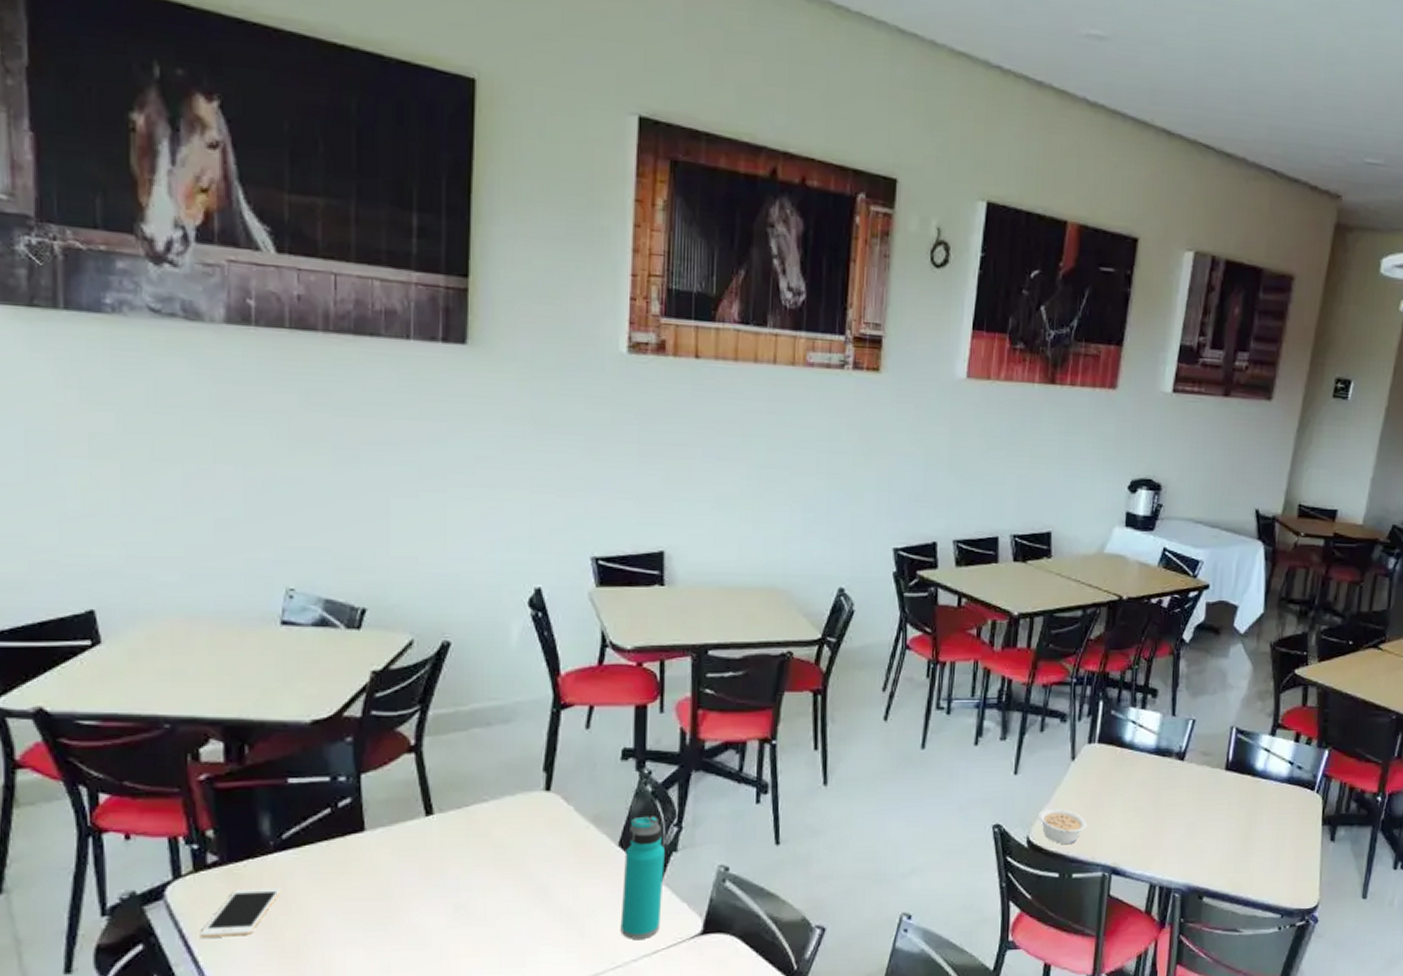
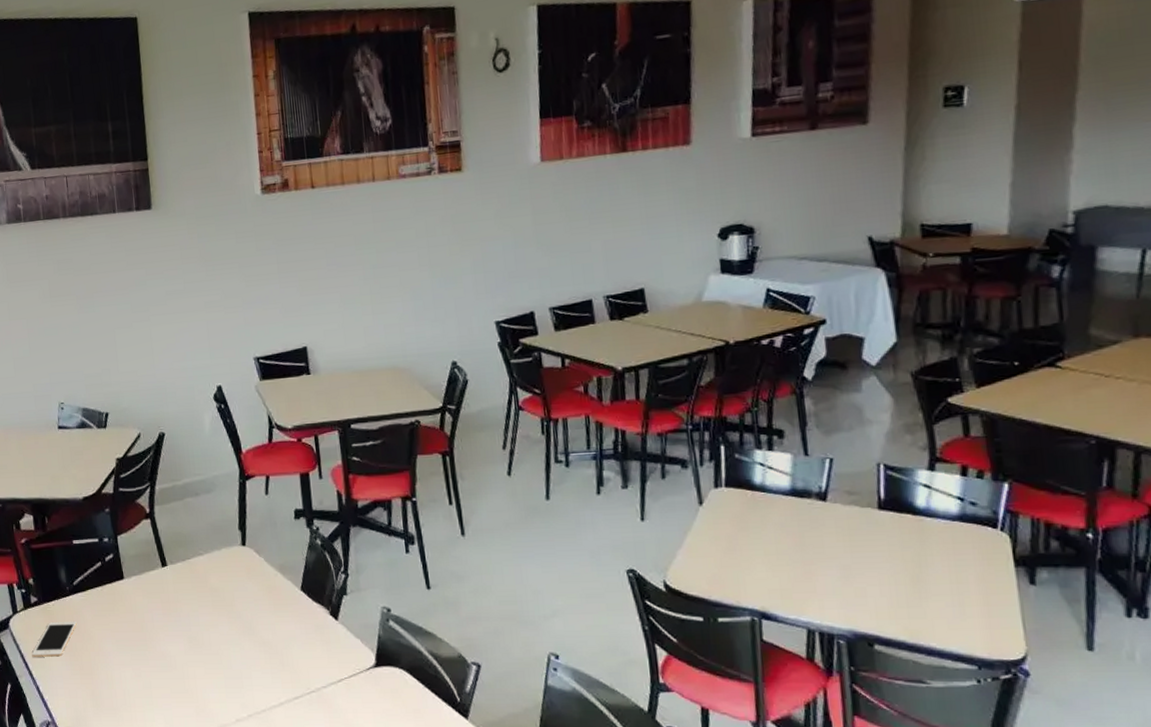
water bottle: present [620,816,665,939] -> none [306,565,341,669]
legume: present [1039,808,1087,844] -> none [672,553,727,588]

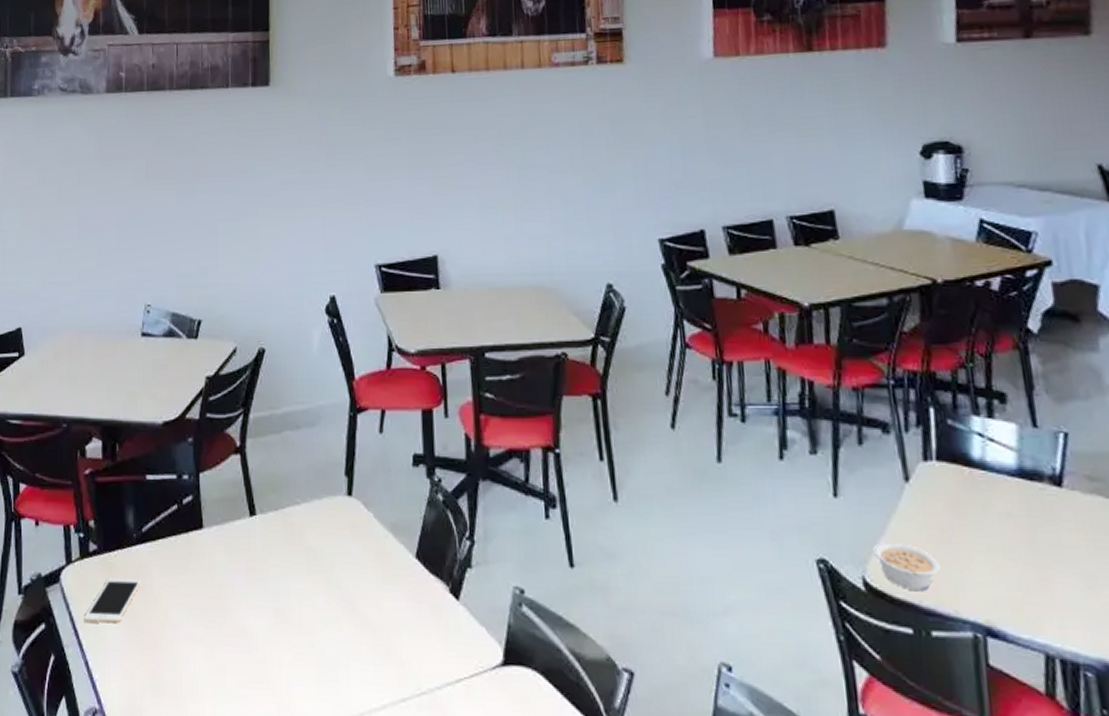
legume: none [672,553,727,588] -> present [873,542,941,590]

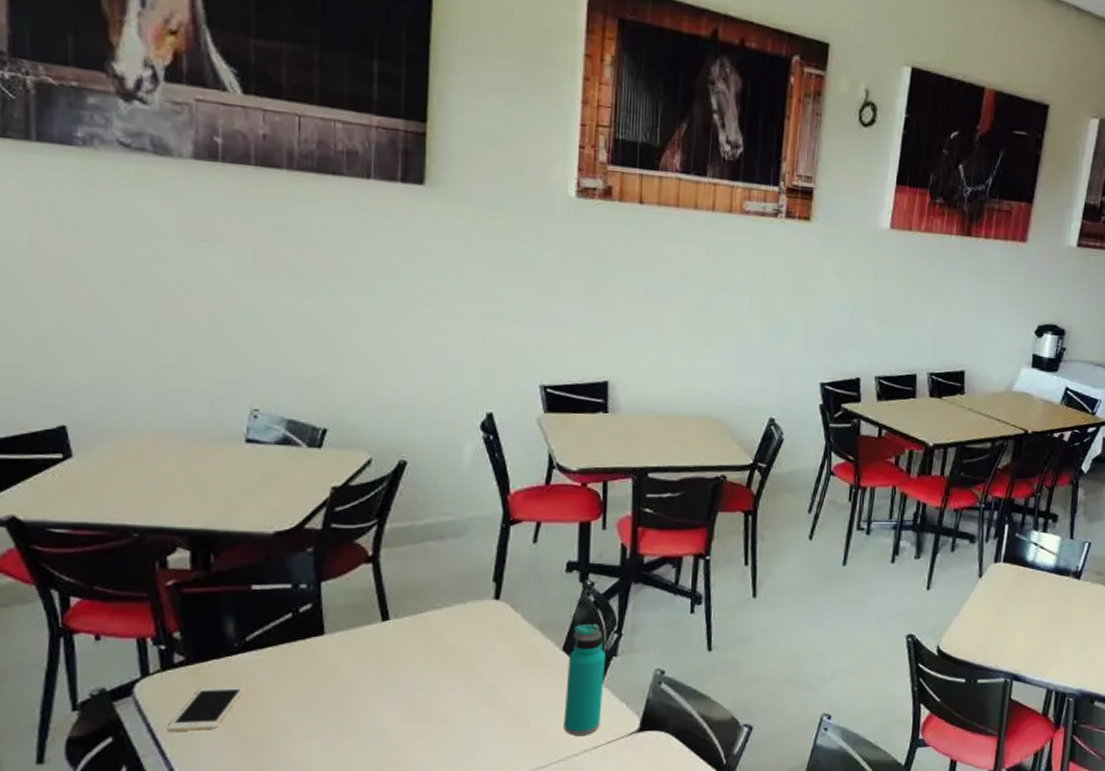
water bottle: none [422,527,461,664] -> present [563,623,605,736]
legume: present [873,542,941,590] -> none [948,621,992,652]

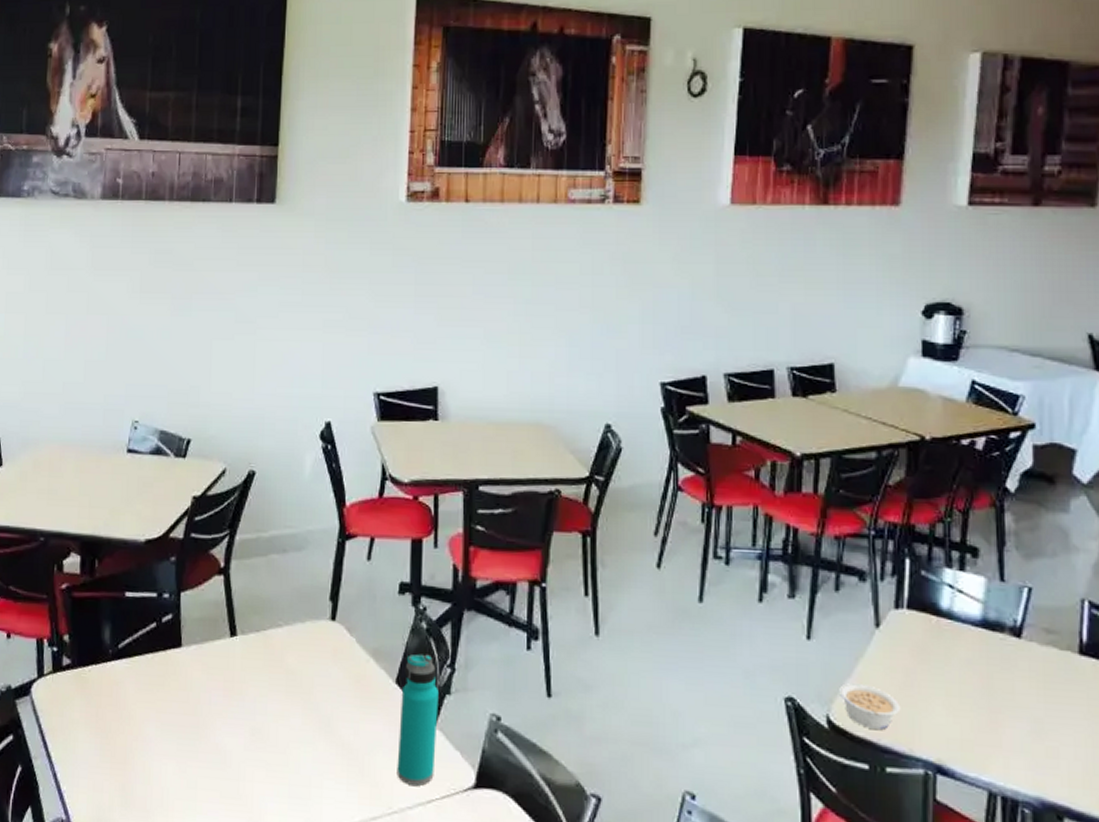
cell phone: present [167,686,245,732] -> none [53,692,115,738]
legume: none [948,621,992,652] -> present [839,683,901,729]

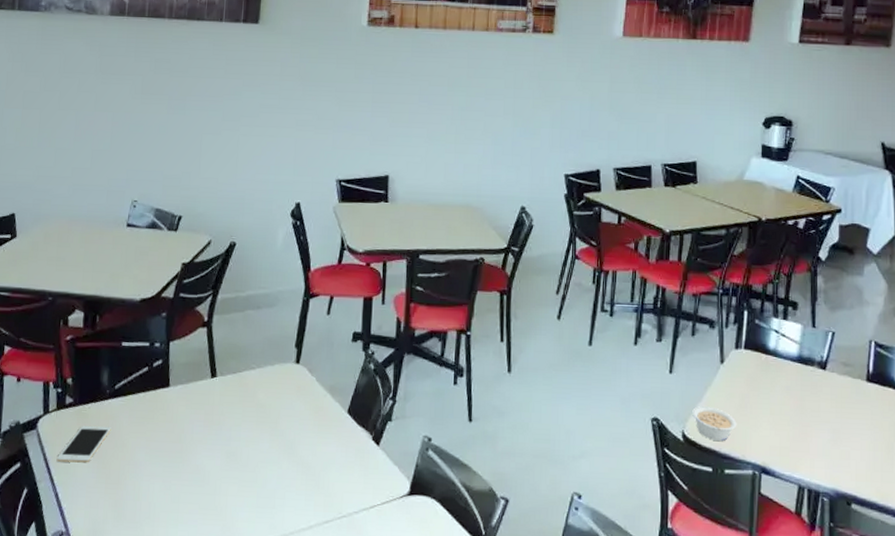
cell phone: none [53,692,115,738] -> present [56,426,111,463]
water bottle: present [397,654,438,786] -> none [346,389,382,494]

